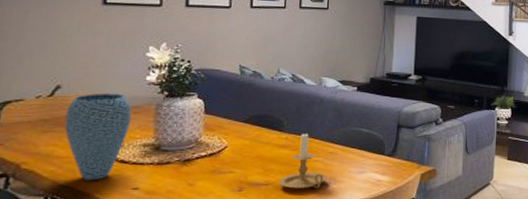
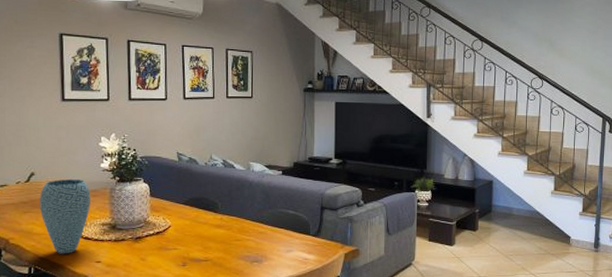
candle holder: present [278,132,326,190] -> none [216,213,258,266]

